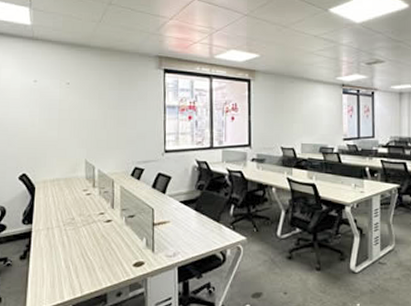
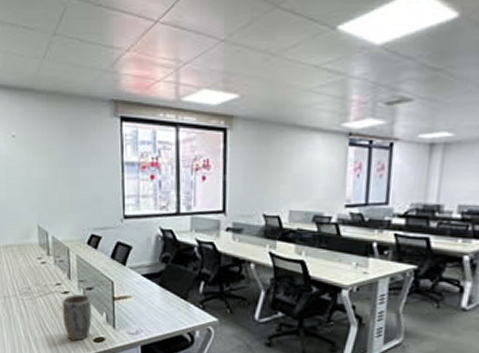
plant pot: none [104,221,133,267] -> present [62,294,92,341]

